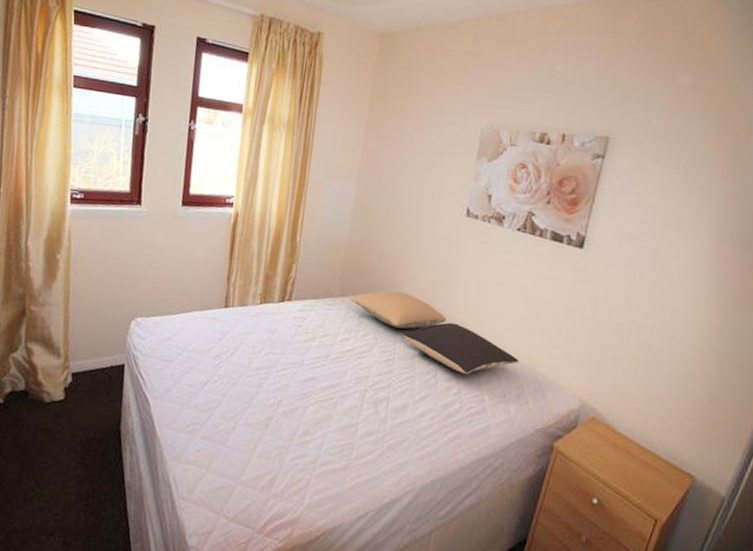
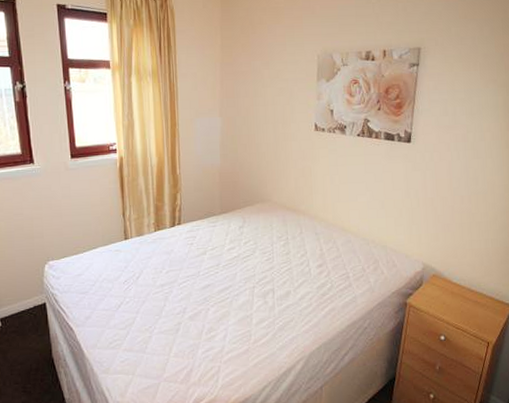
pillow: present [350,291,447,329] -> none [230,202,311,232]
pillow: present [403,322,519,374] -> none [278,220,373,259]

